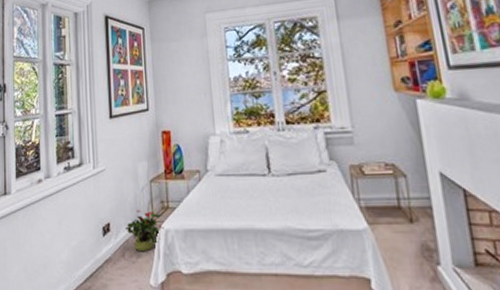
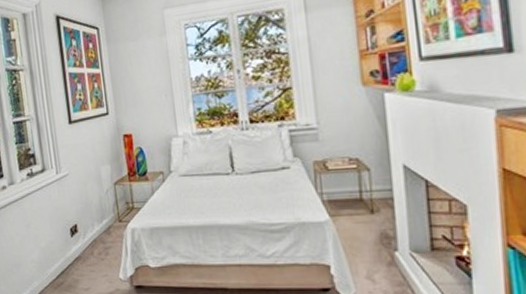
potted plant: present [125,209,164,251] -> none [93,211,130,249]

